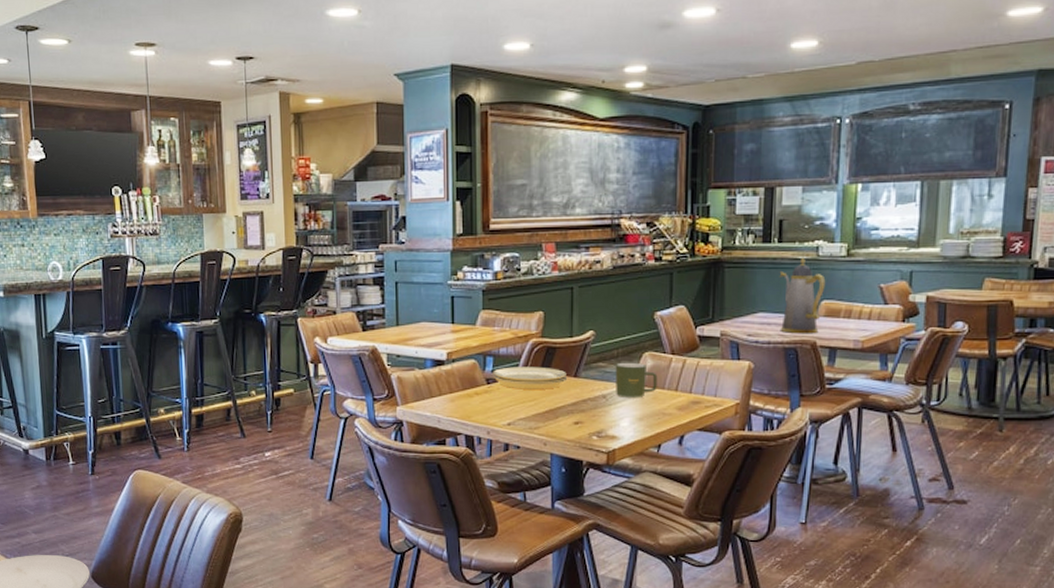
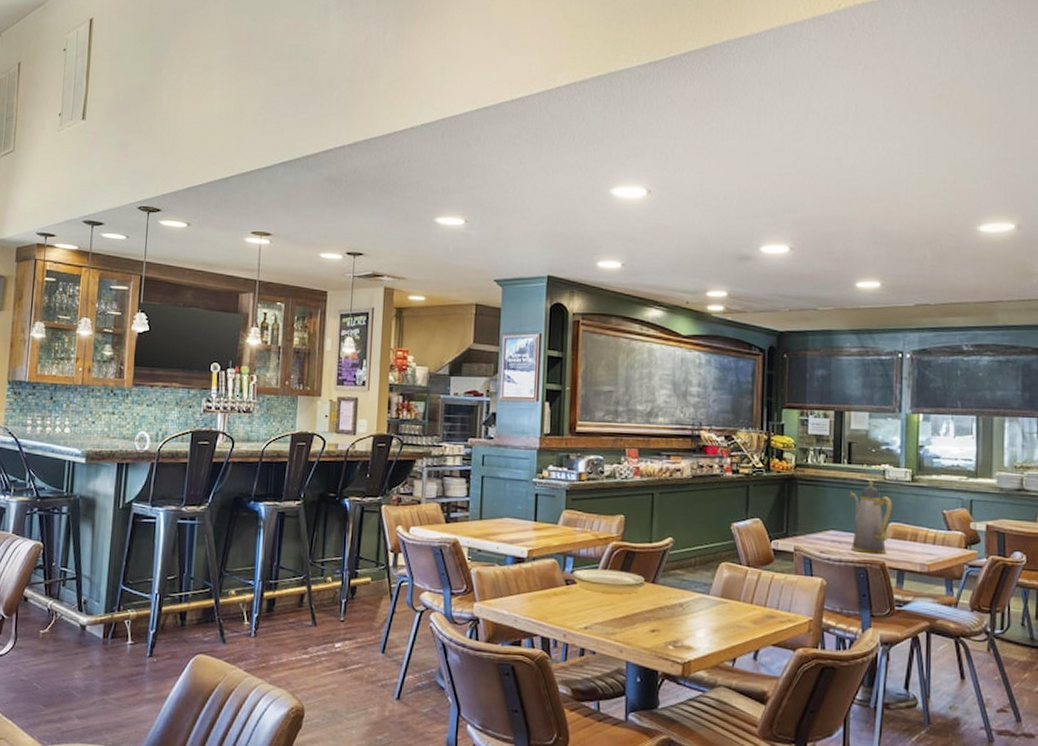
mug: present [615,362,658,399] -> none [692,571,734,610]

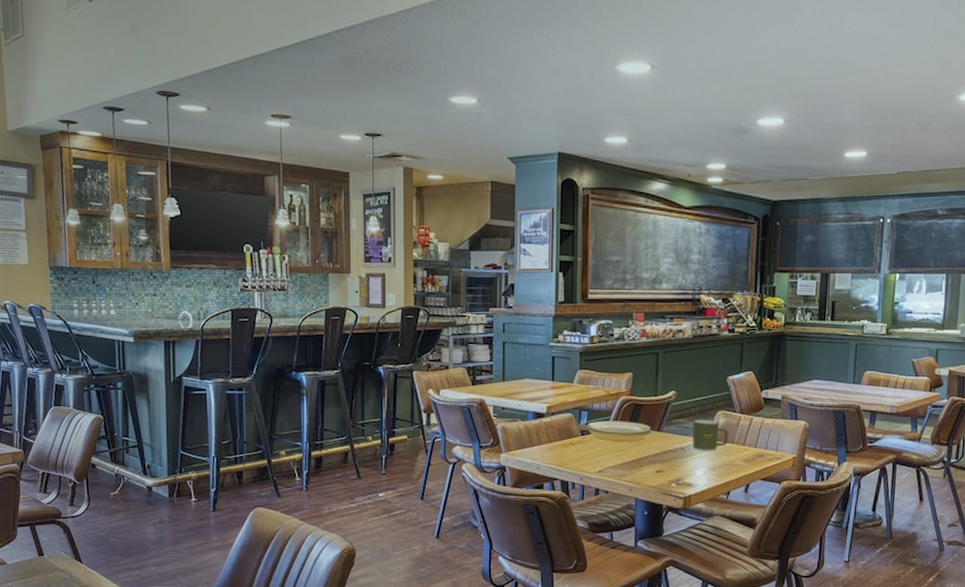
mug: none [692,571,734,610] -> present [692,419,728,451]
coffee pot: present [849,479,893,554] -> none [830,333,869,398]

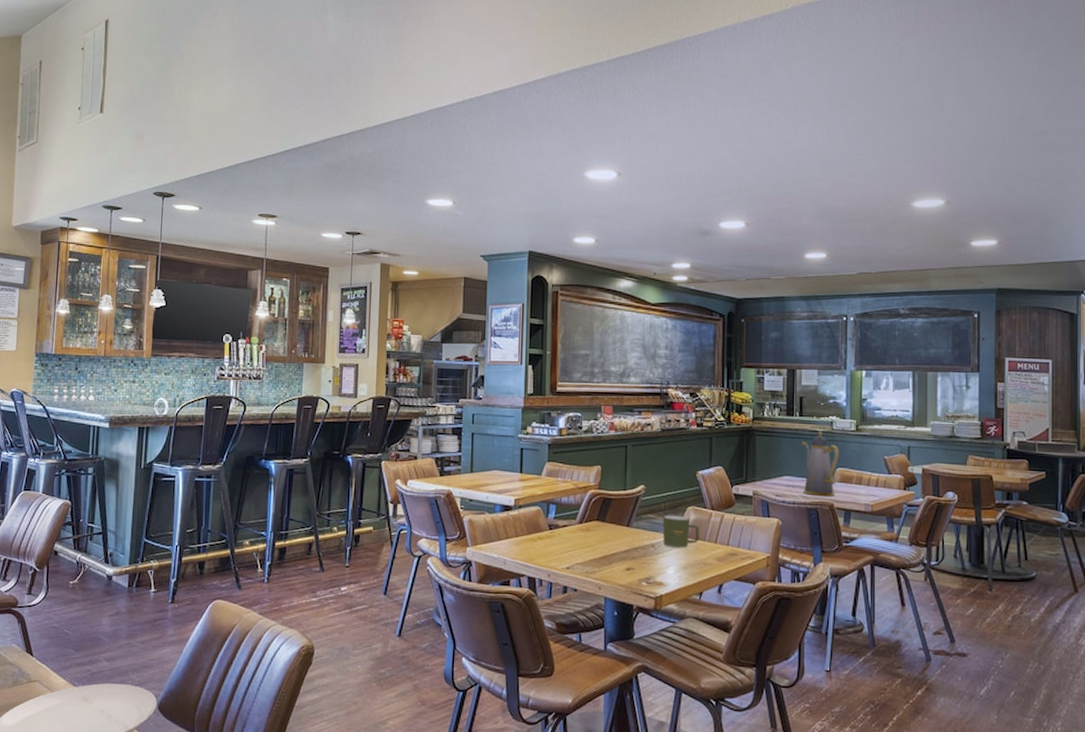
plate: present [587,420,652,441] -> none [555,514,621,537]
coffee pot: none [830,333,869,398] -> present [801,429,840,496]

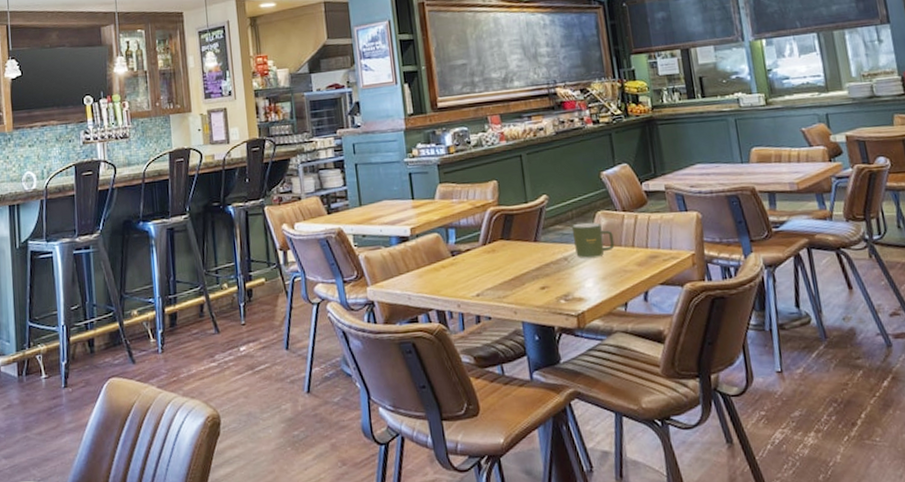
coffee pot: present [801,429,840,496] -> none [708,109,755,181]

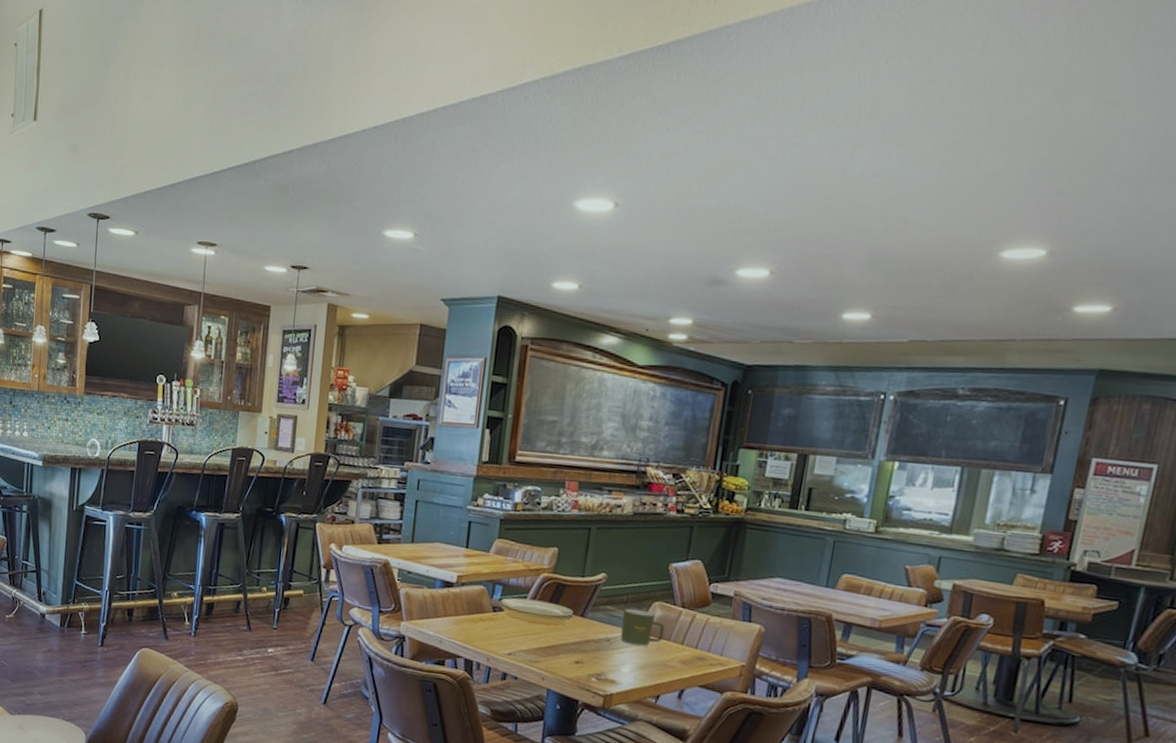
plate: none [456,234,529,259] -> present [499,597,574,626]

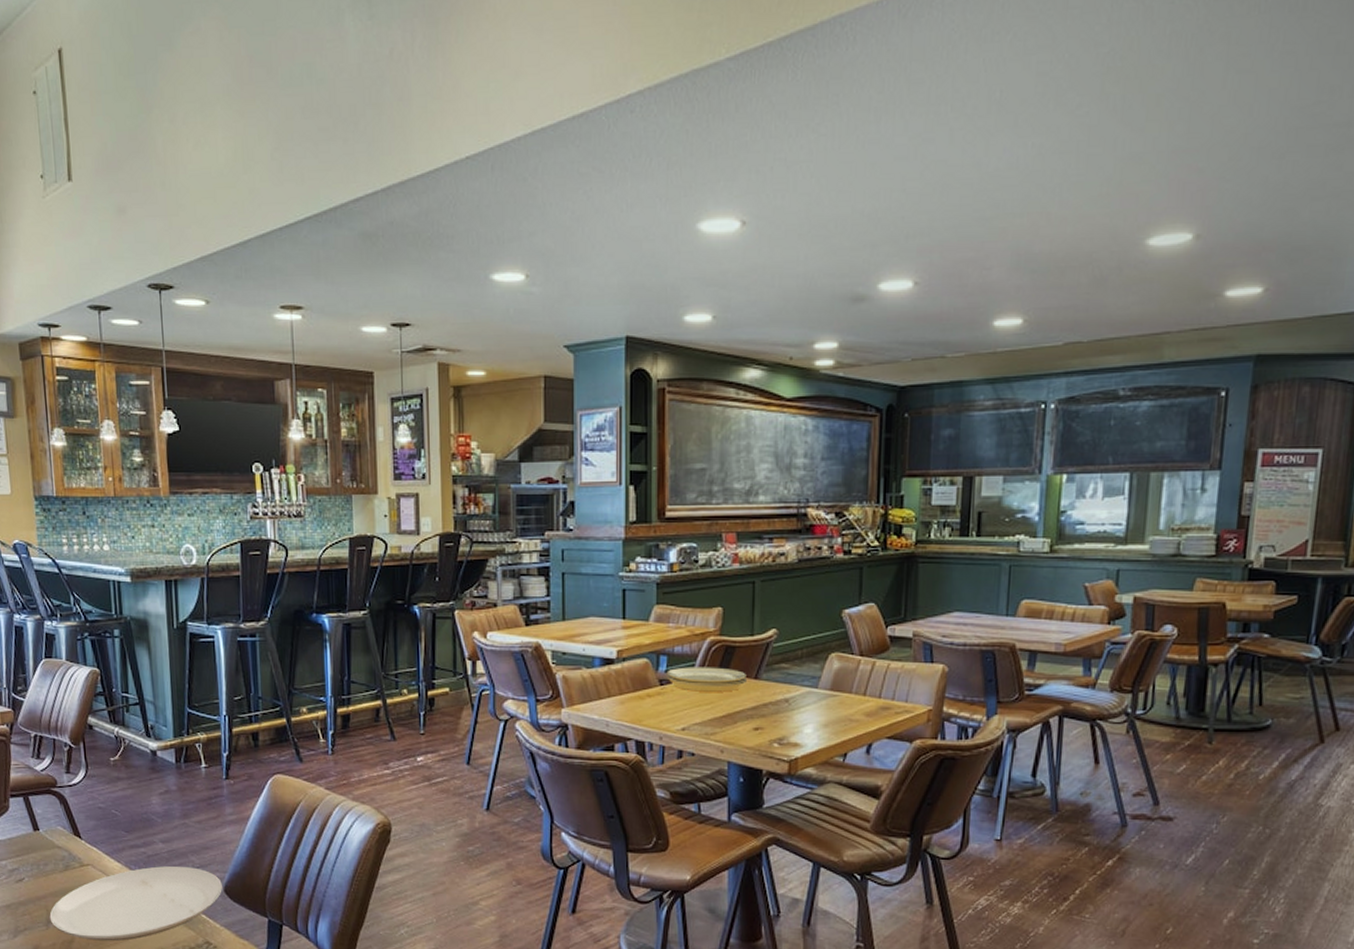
mug: present [620,608,665,647] -> none [798,663,845,703]

